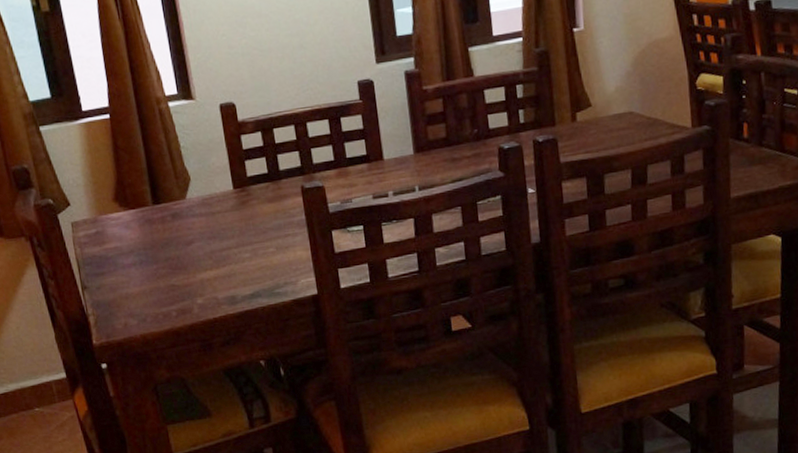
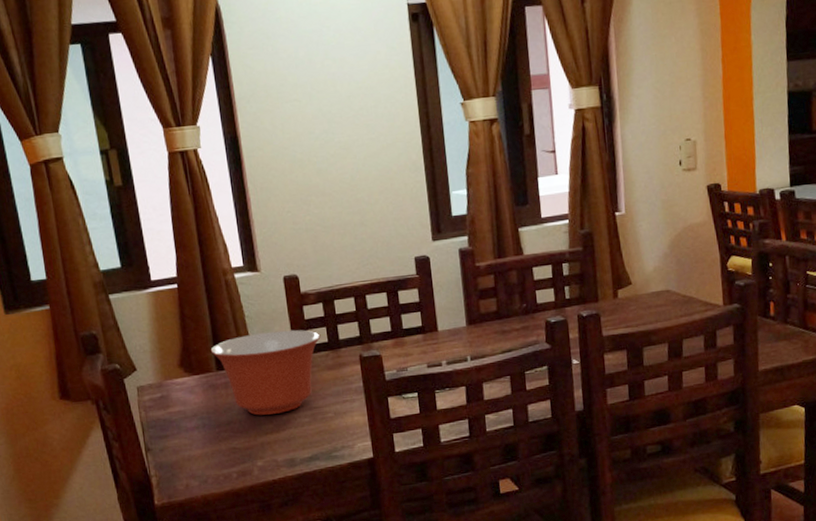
mixing bowl: none [145,160,260,251] -> present [210,329,321,416]

